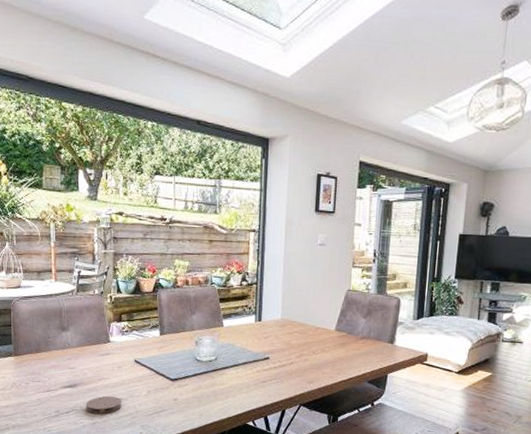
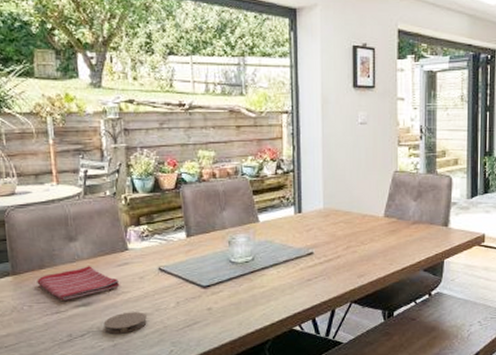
dish towel: none [33,353,102,381] -> present [37,266,120,301]

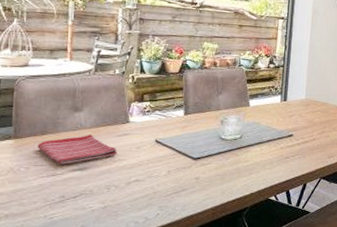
coaster: present [103,311,147,334] -> none [96,177,139,197]

